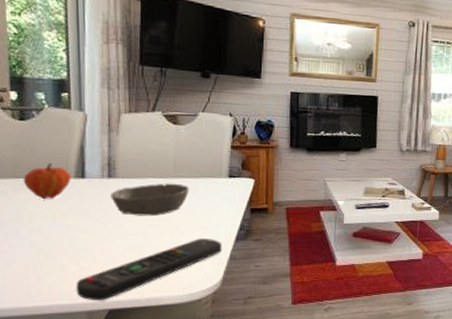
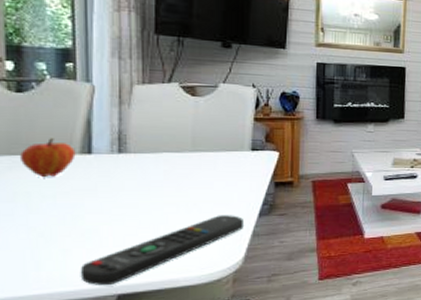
bowl: present [110,183,190,217] -> none [121,157,209,193]

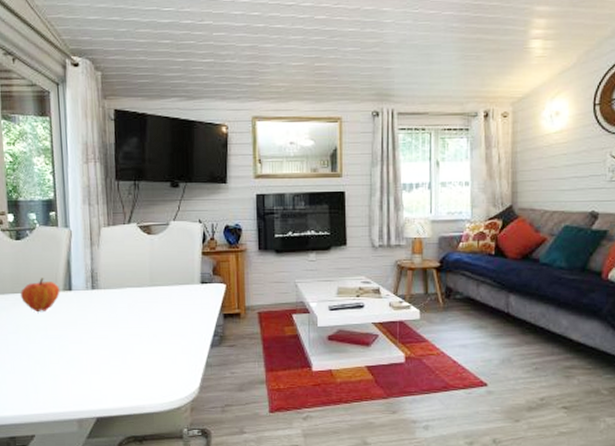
remote control: present [80,215,245,286] -> none [67,346,199,409]

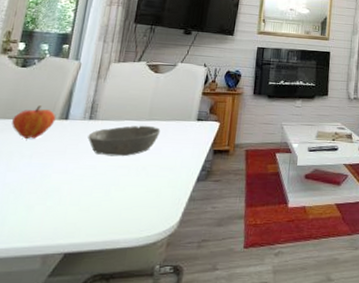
bowl: none [94,292,165,325] -> present [88,125,161,157]

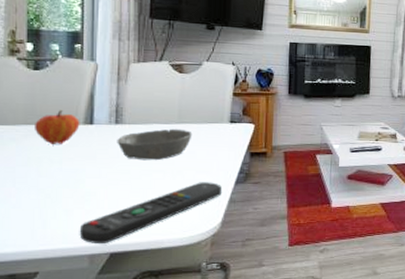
remote control: none [36,179,184,244] -> present [79,182,223,245]

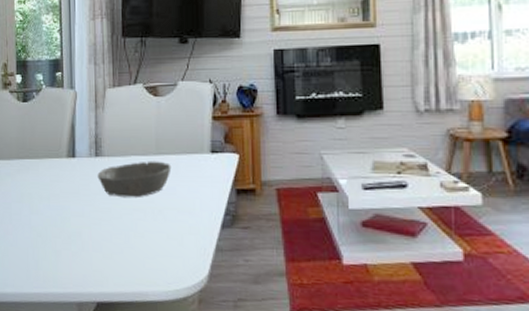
fruit: present [35,110,80,145] -> none [26,143,64,181]
remote control: present [79,182,223,245] -> none [67,224,208,292]

